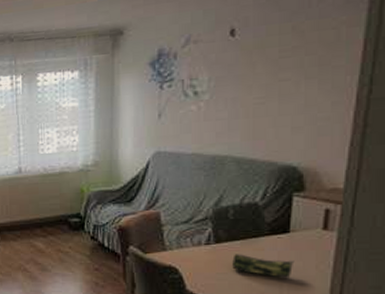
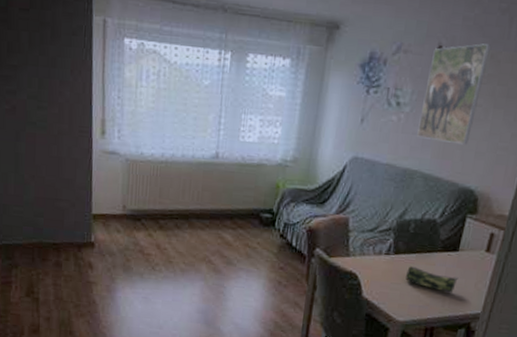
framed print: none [221,17,290,123] -> present [417,43,491,145]

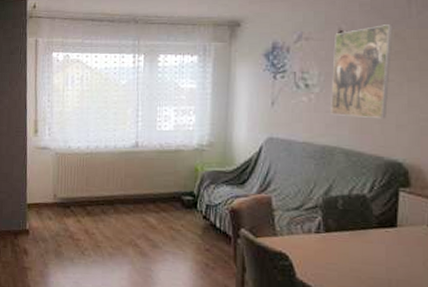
pencil case: present [406,266,459,293] -> none [342,244,402,273]

